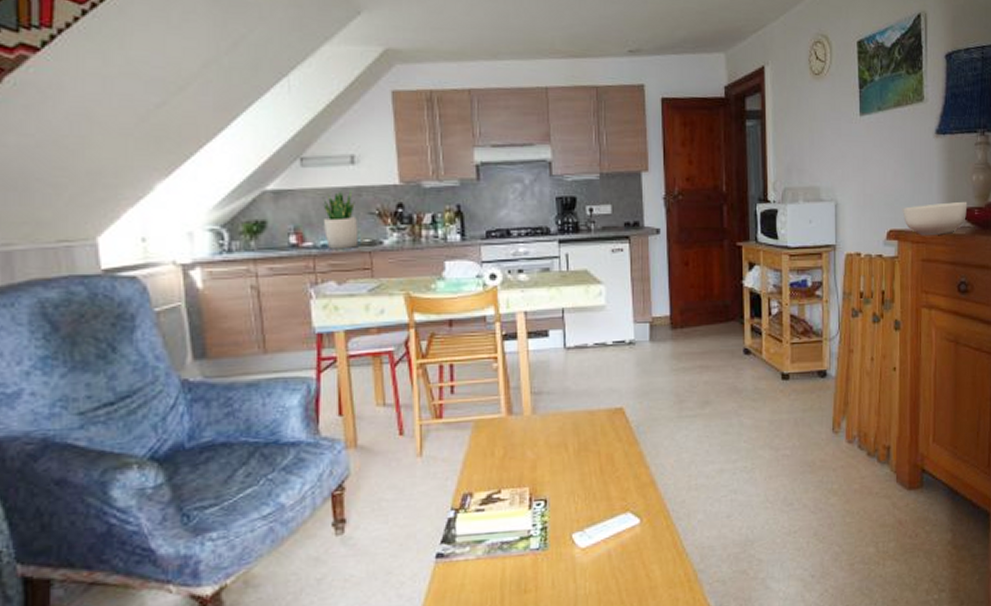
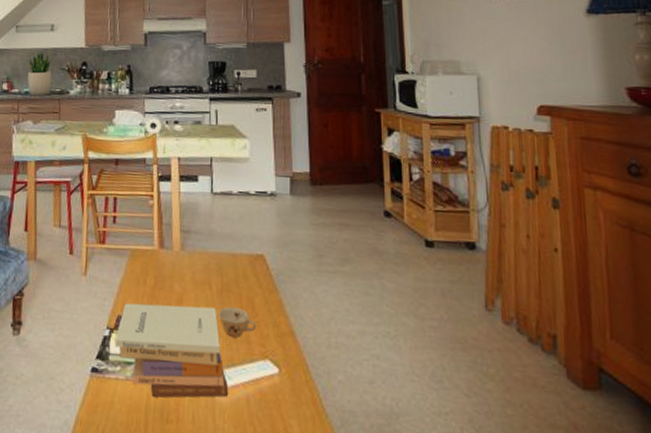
books: none [461,470,588,570] -> present [114,303,228,398]
teacup: none [575,465,616,496] -> present [218,306,256,337]
bowl: present [902,201,968,236] -> none [553,80,632,114]

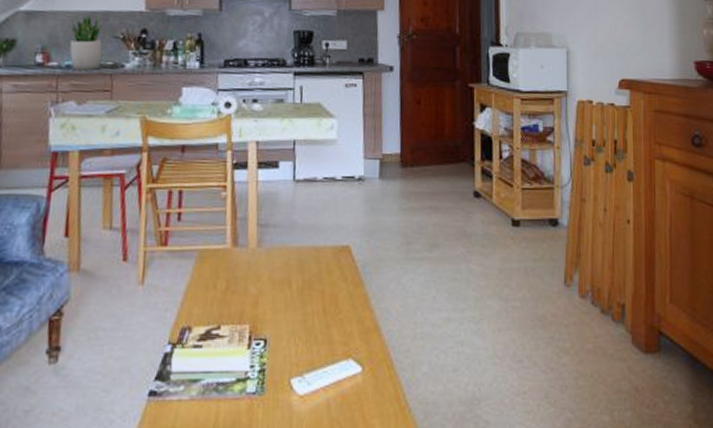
books: present [114,303,228,398] -> none [177,309,307,415]
teacup: present [218,306,256,337] -> none [297,305,339,338]

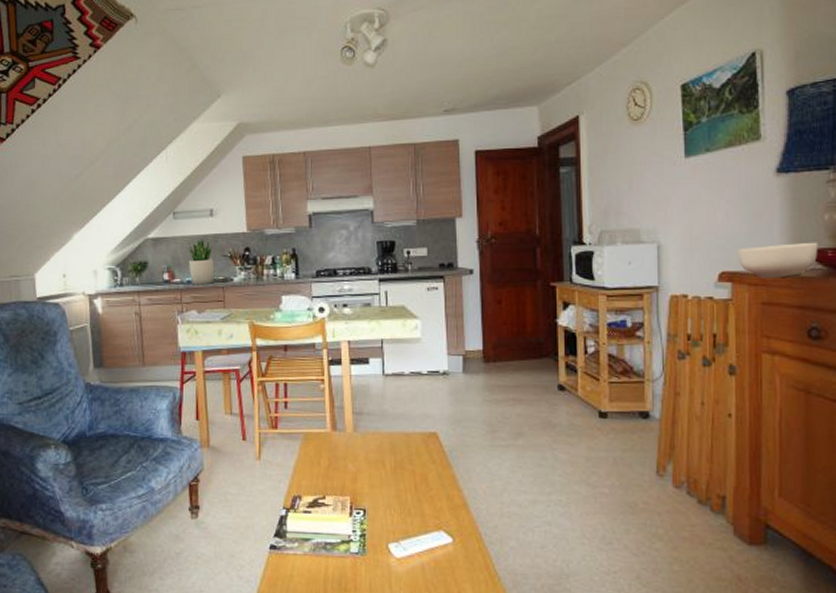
bowl: none [633,54,699,88] -> present [736,242,819,279]

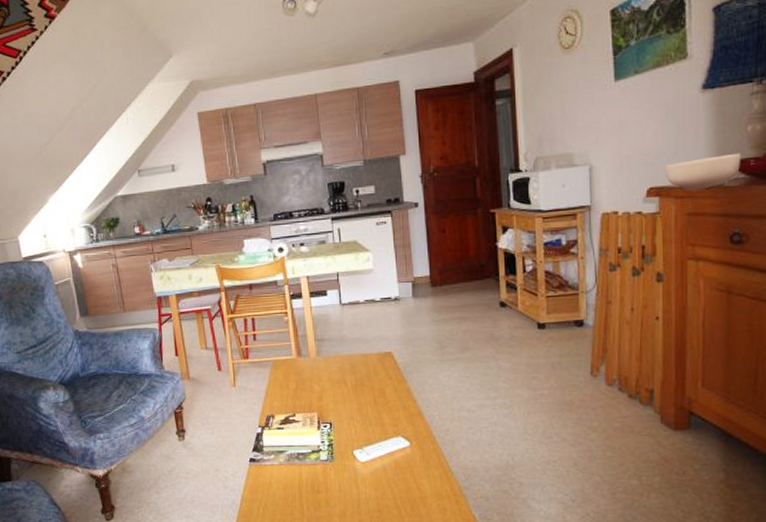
planter: present [188,236,215,285] -> none [155,190,181,236]

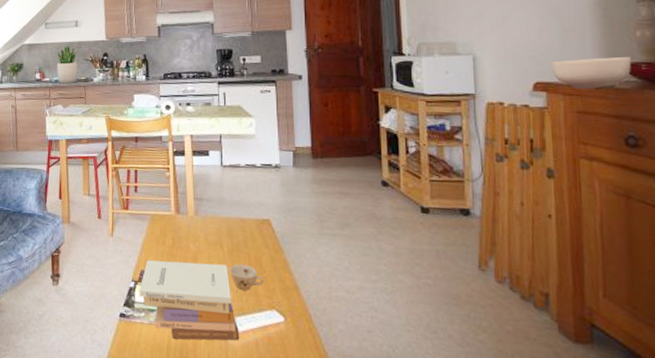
planter: none [155,190,181,236] -> present [56,43,78,84]
books: none [266,401,367,475] -> present [139,260,239,341]
teacup: none [354,398,388,422] -> present [229,264,263,290]

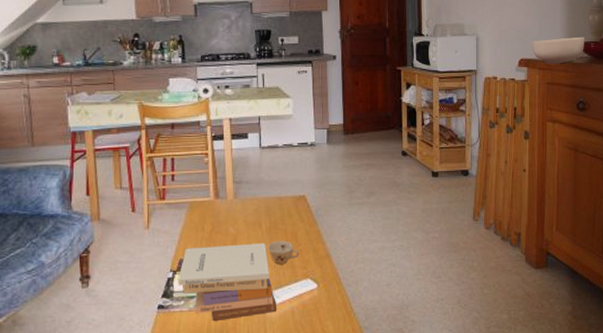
planter: present [56,43,78,84] -> none [78,22,105,68]

